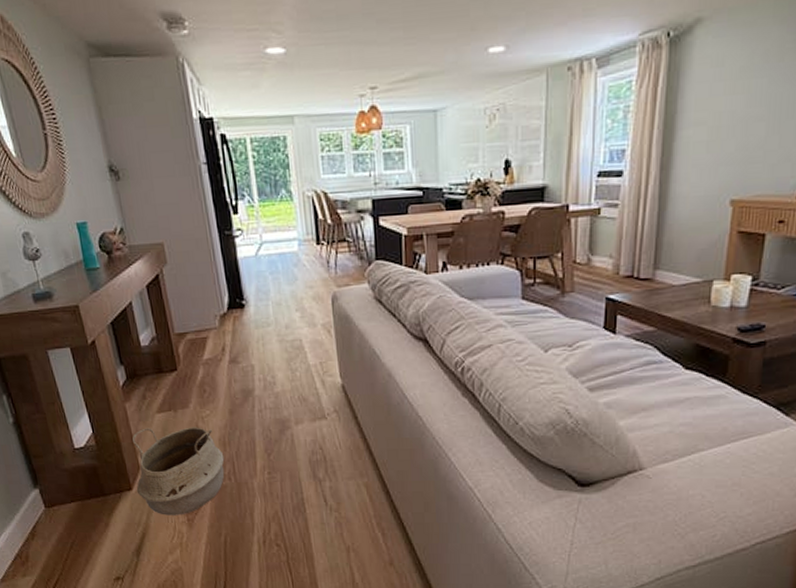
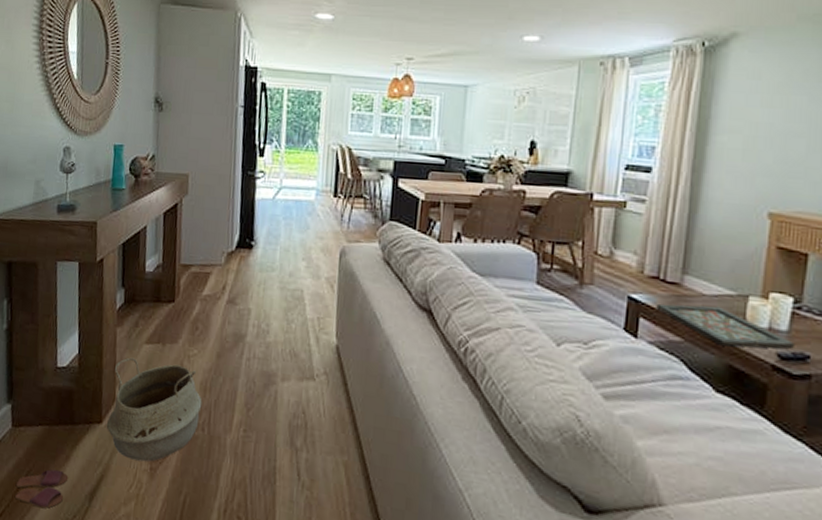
slippers: none [64,536,113,570] -> present [15,469,69,509]
decorative tray: none [632,294,752,328] -> present [656,303,795,349]

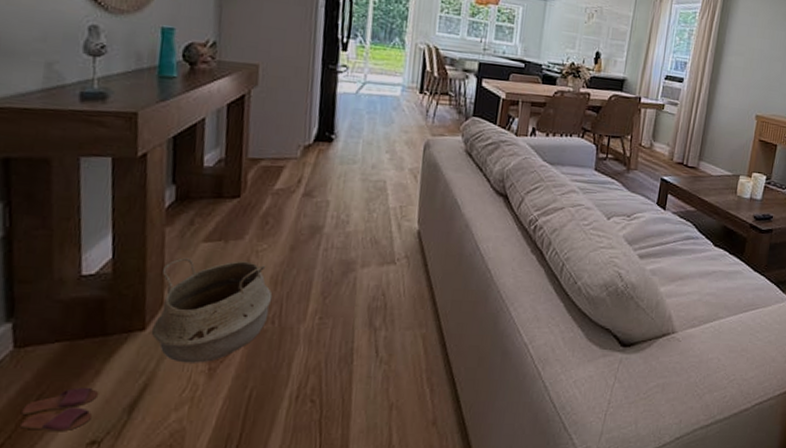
decorative tray: present [656,303,795,349] -> none [680,183,765,213]

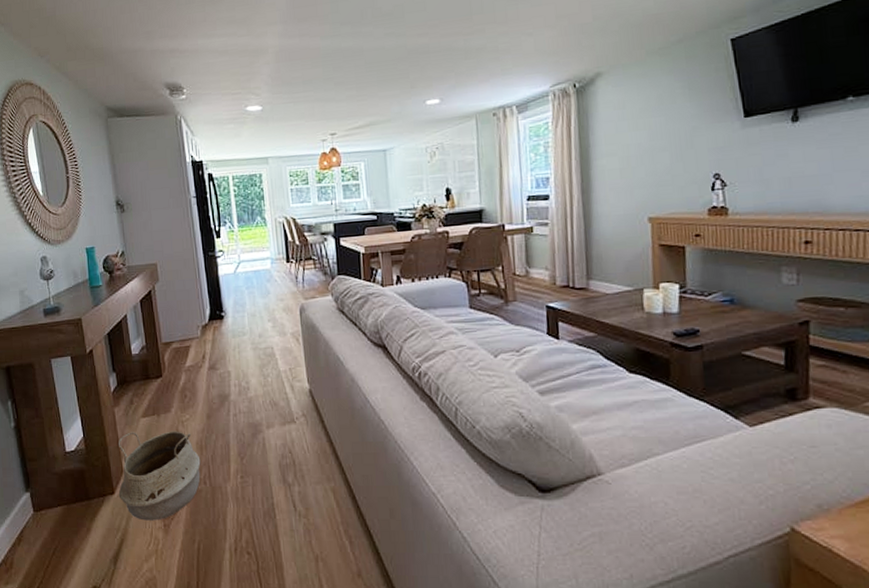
slippers: present [20,387,99,432] -> none [46,542,92,579]

